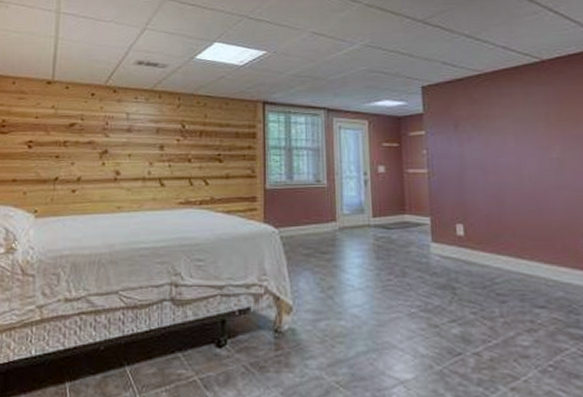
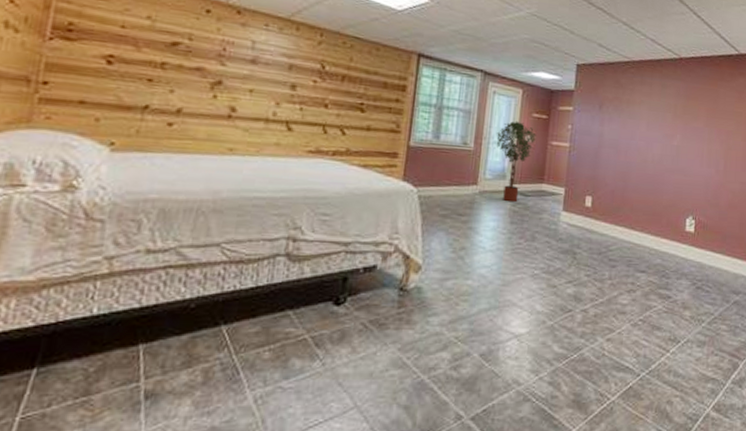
potted tree: none [348,152,390,237] -> present [497,121,536,203]

